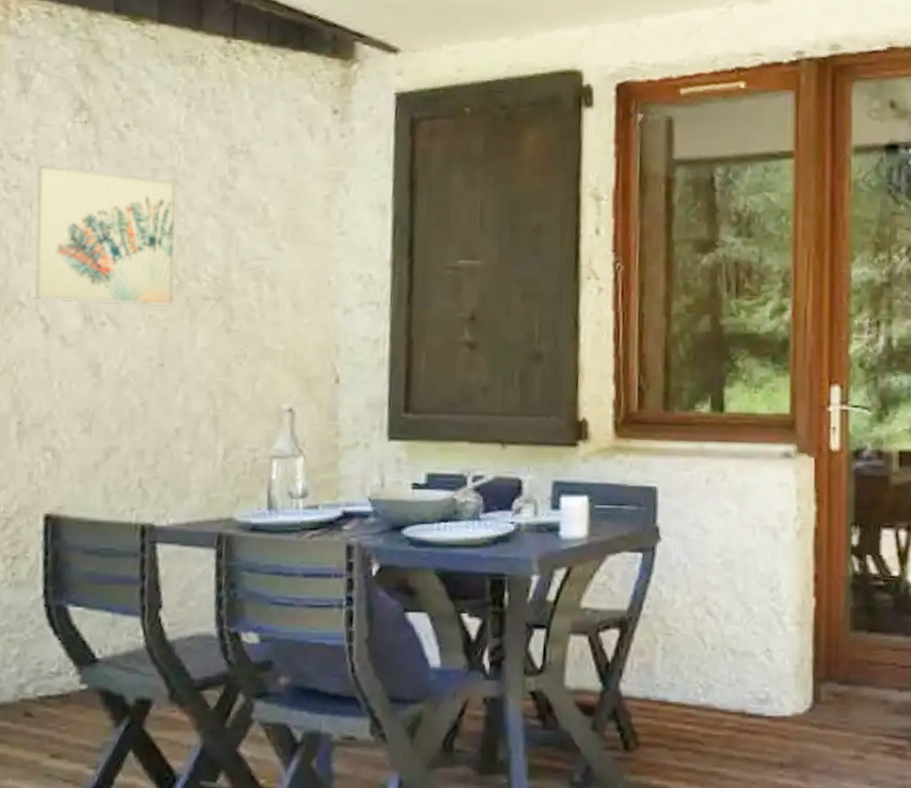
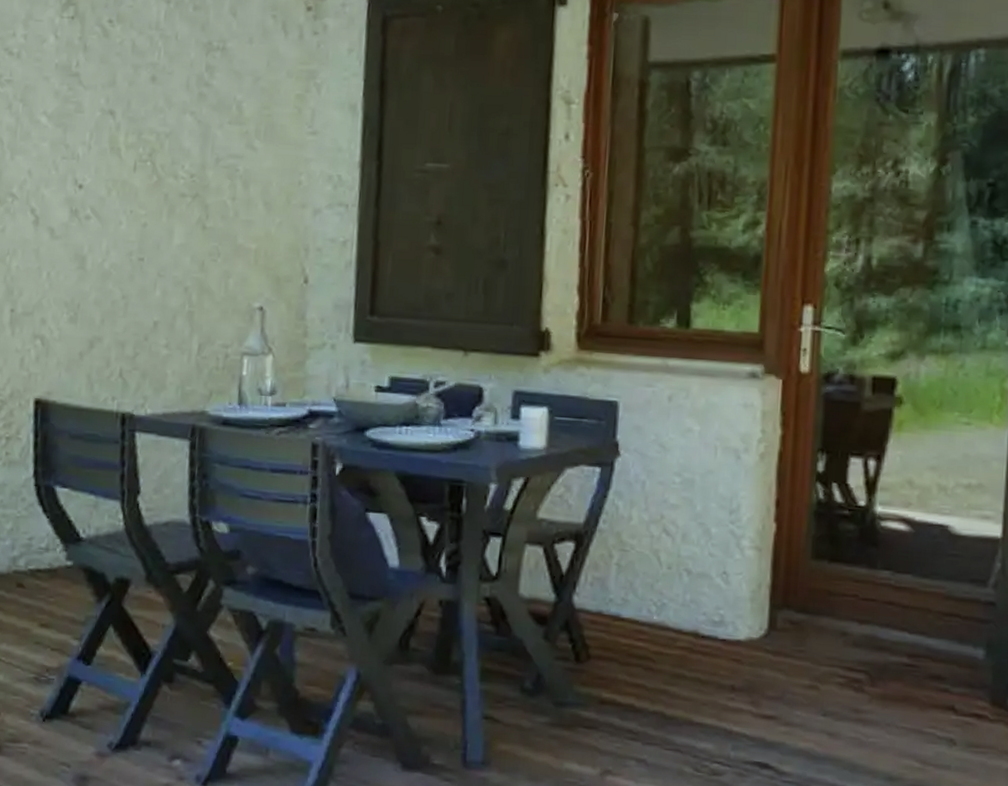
wall art: present [30,163,178,307] -> none [21,57,158,202]

